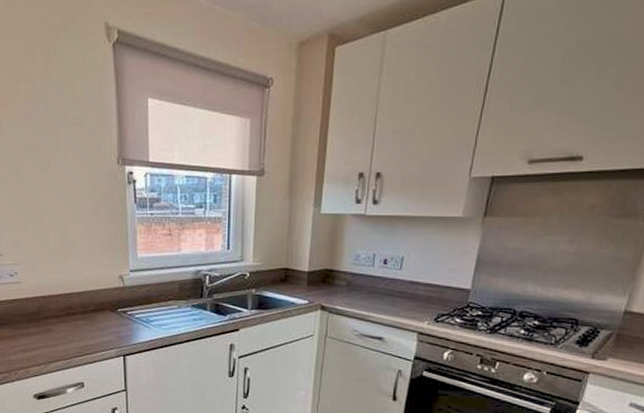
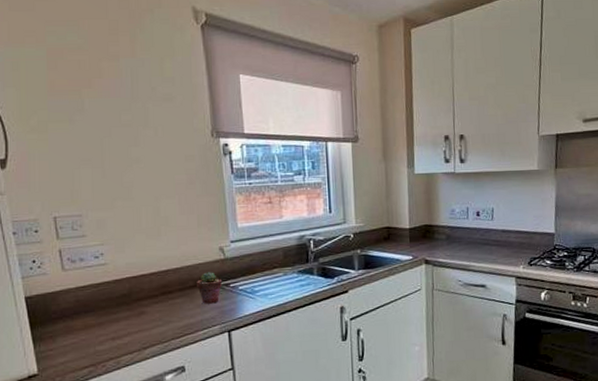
potted succulent: none [97,298,121,329] -> present [197,272,223,304]

